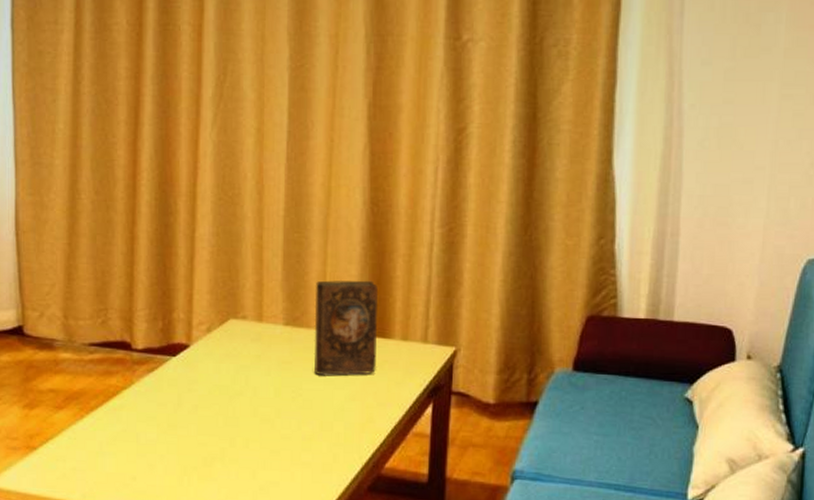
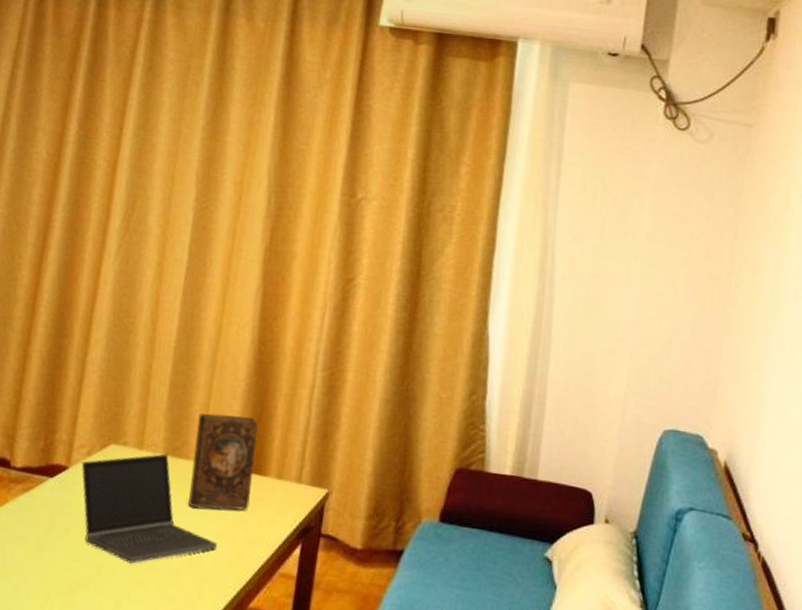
laptop computer: none [202,324,348,434] -> present [81,453,218,564]

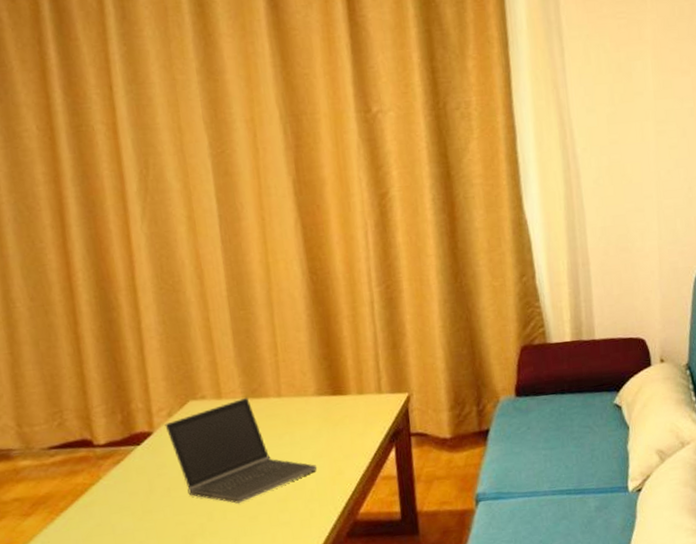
book: present [188,413,258,510] -> none [268,344,338,440]

